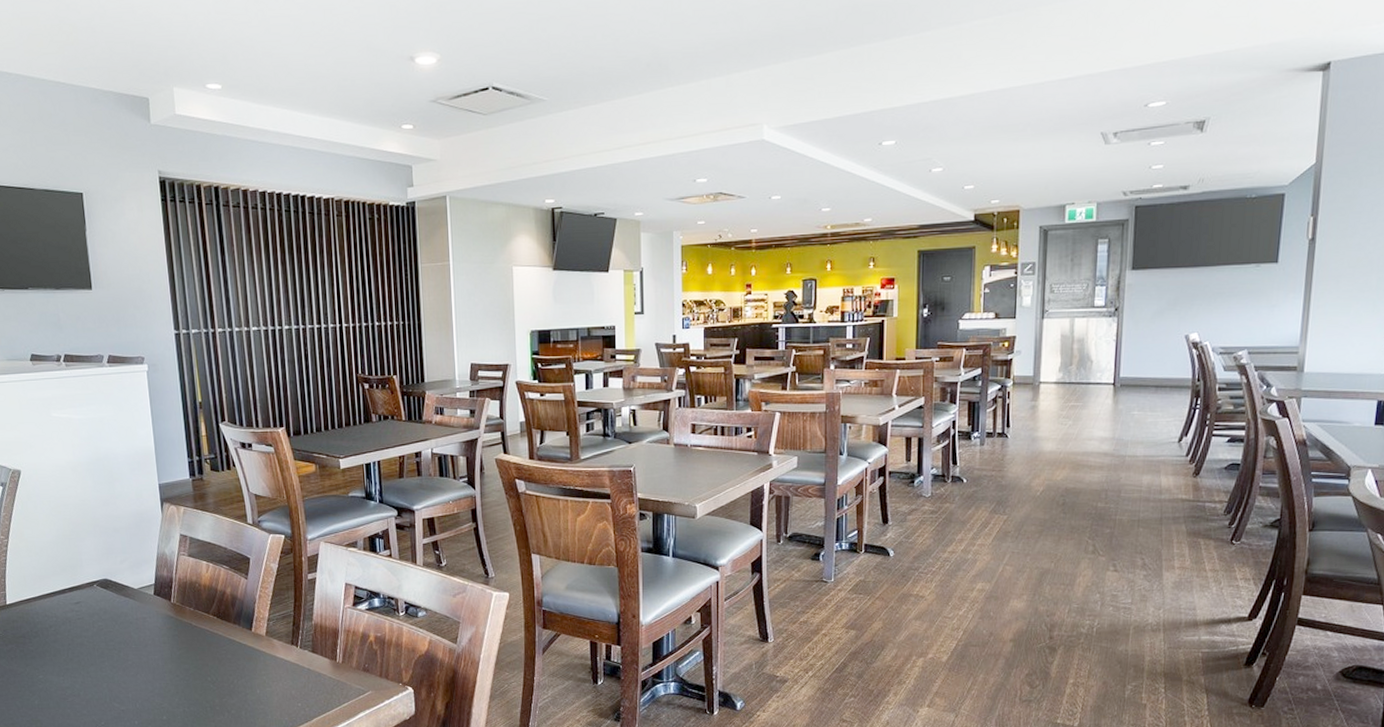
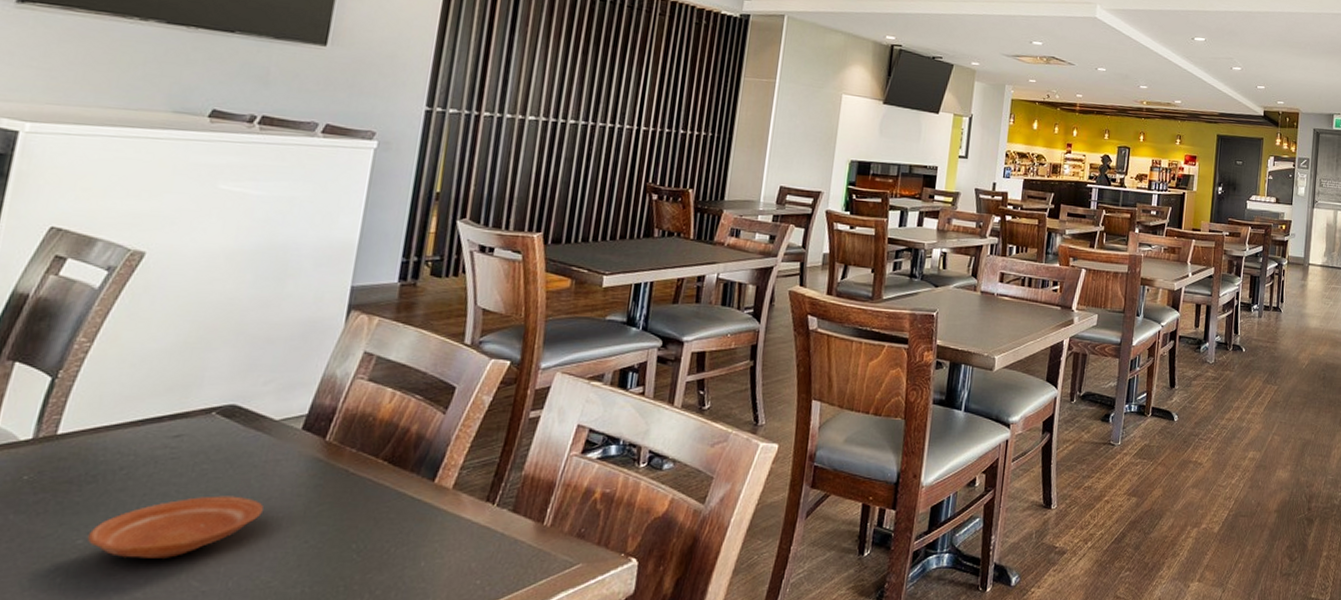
plate: none [44,644,144,688] -> present [87,495,263,558]

